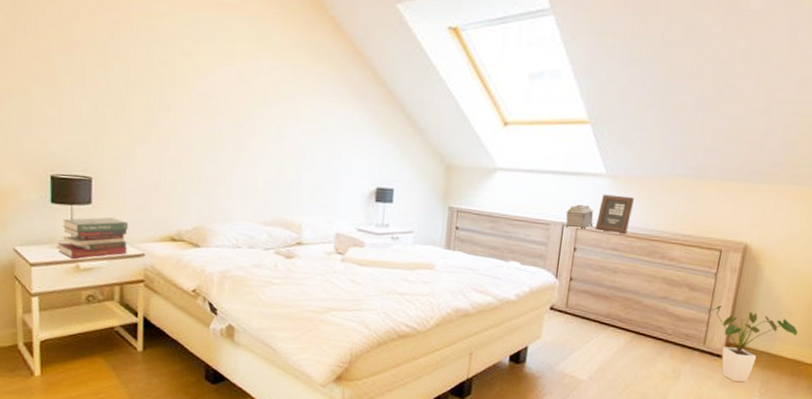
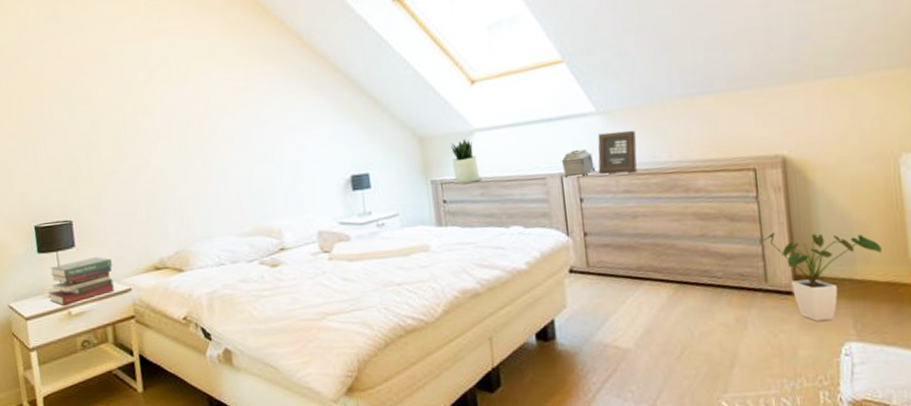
planter: none [468,175,496,217] -> present [450,139,483,185]

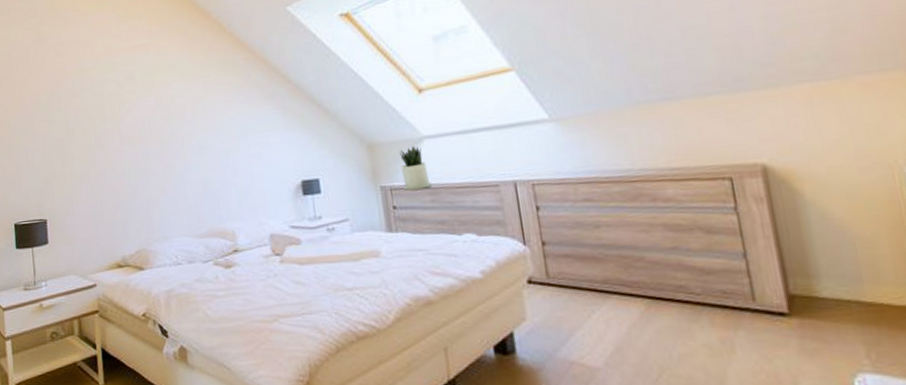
books: present [49,257,114,306] -> none [24,254,81,298]
decorative box: present [561,149,596,178] -> none [514,156,552,185]
picture frame: present [597,130,637,174] -> none [552,137,597,182]
house plant: present [760,233,882,321] -> none [743,247,894,347]

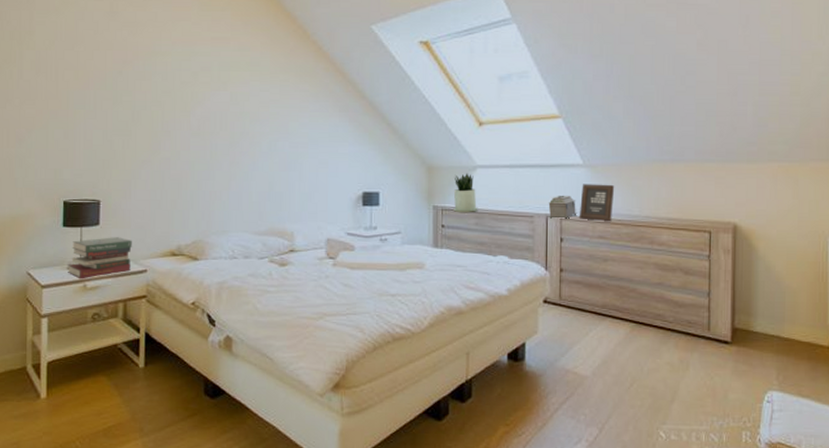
books: none [24,254,81,298] -> present [68,237,132,278]
decorative box: none [514,156,552,185] -> present [548,195,577,220]
picture frame: none [552,137,597,182] -> present [580,184,615,221]

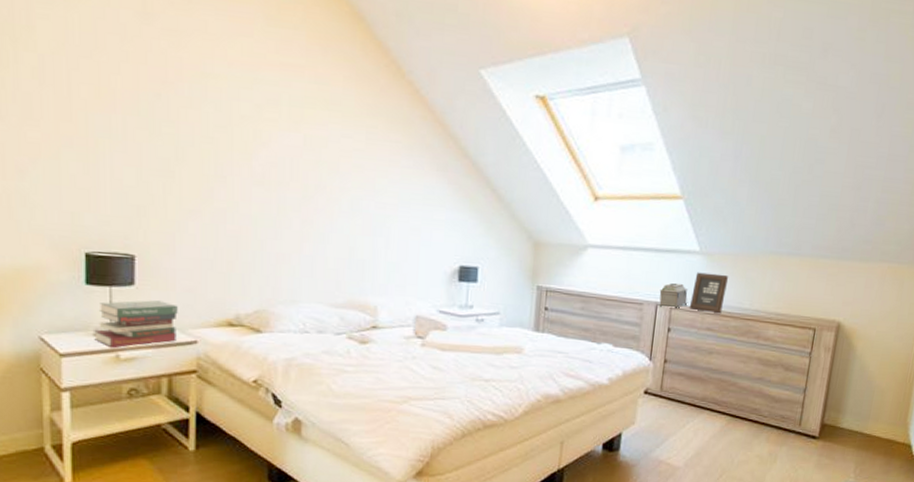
planter: present [453,173,479,213] -> none [558,252,587,297]

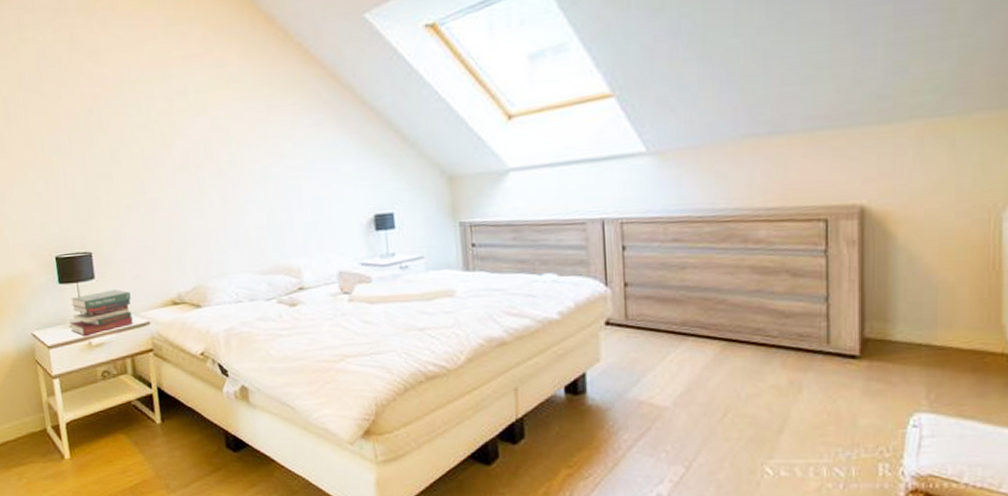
decorative box: present [659,282,689,309] -> none [603,193,643,224]
picture frame: present [690,272,729,313] -> none [645,173,691,220]

